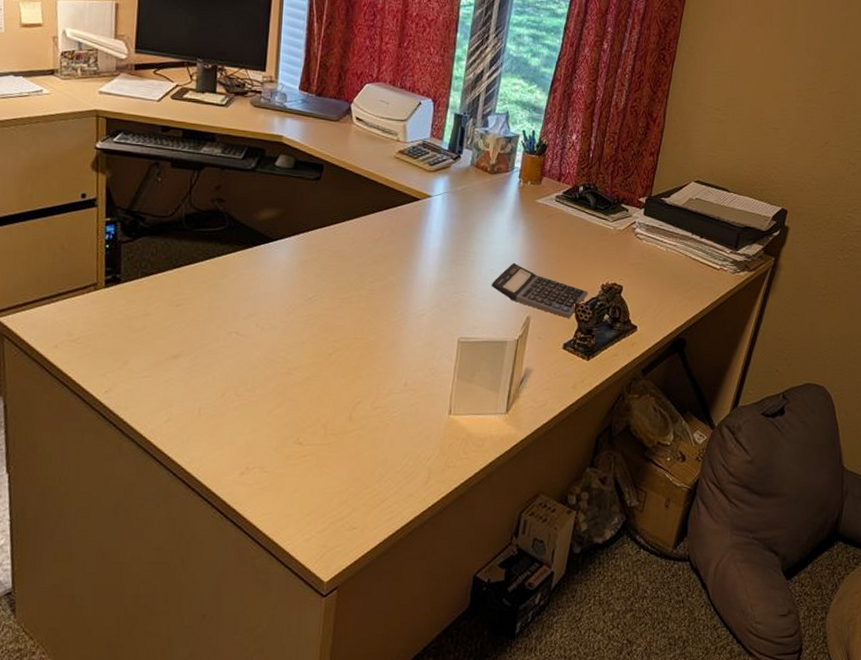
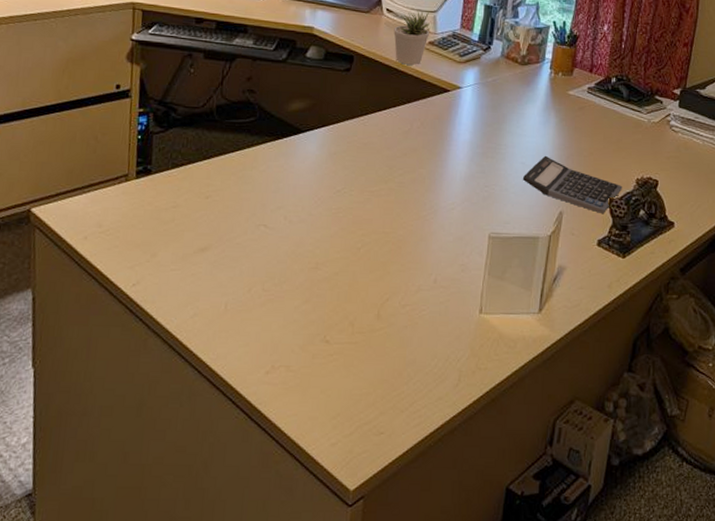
potted plant: none [363,119,401,174] -> present [393,10,431,65]

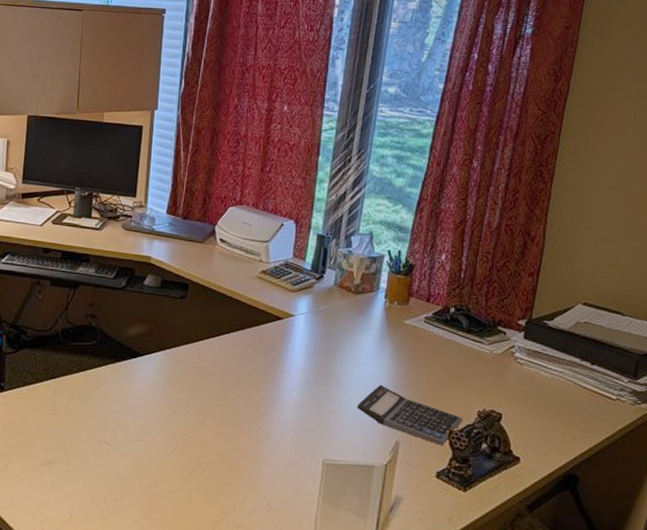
potted plant: present [393,10,431,65] -> none [227,240,263,293]

